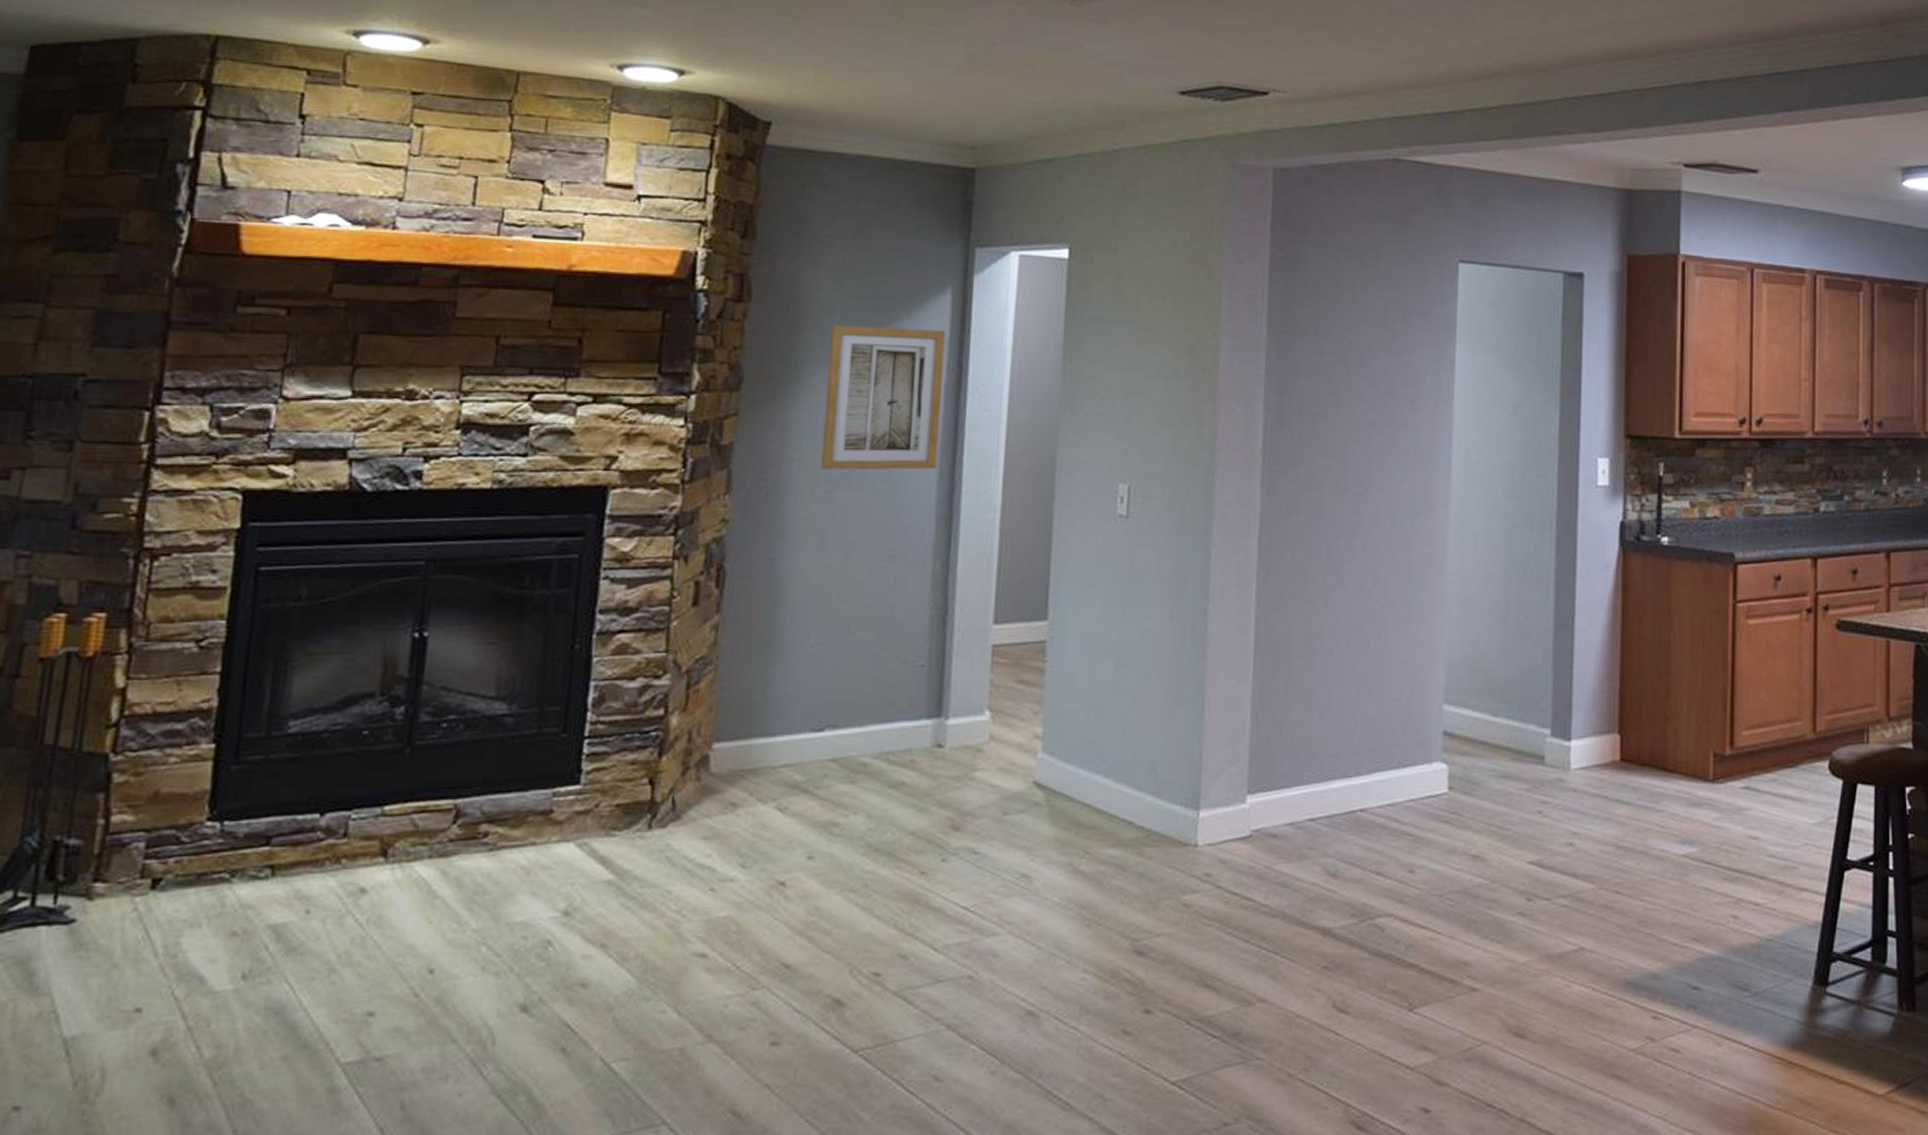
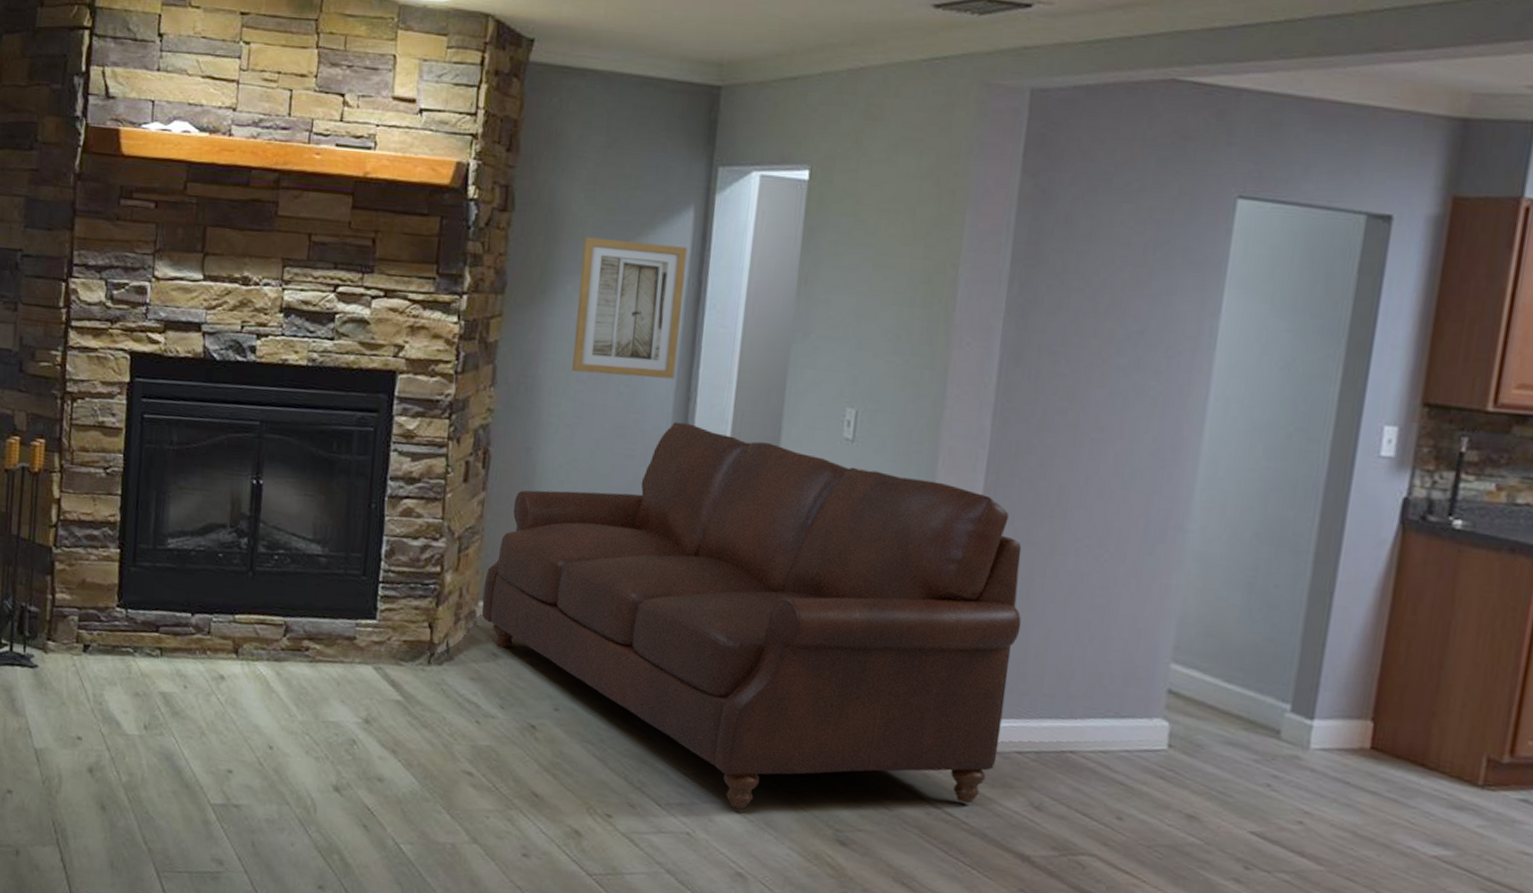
sofa: none [716,514,1304,936] -> present [481,422,1022,809]

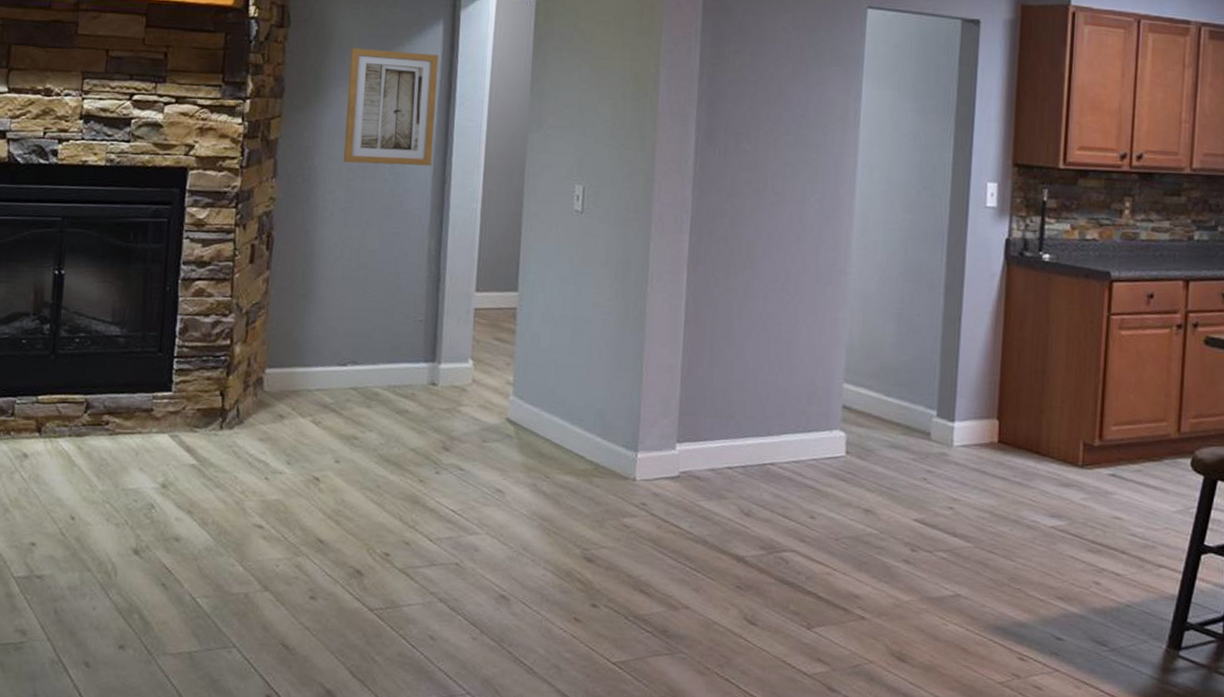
sofa: present [481,422,1022,809] -> none [268,202,725,538]

